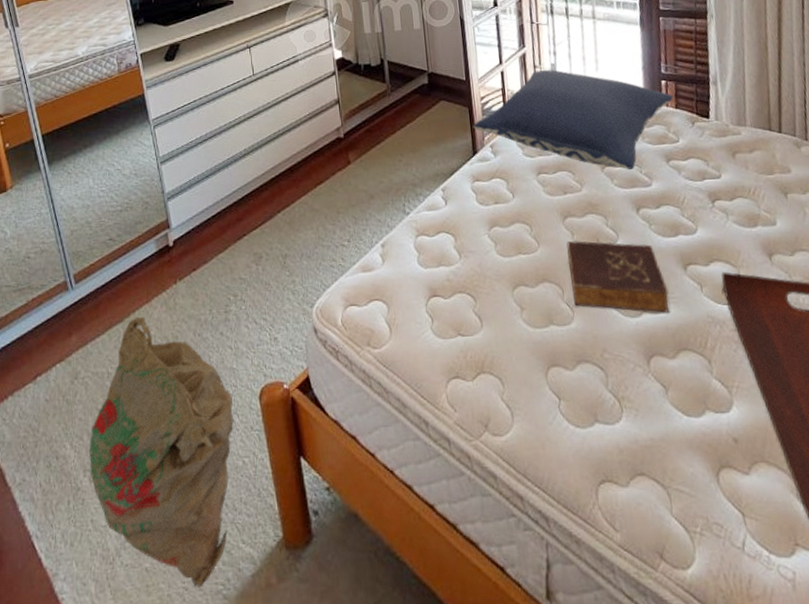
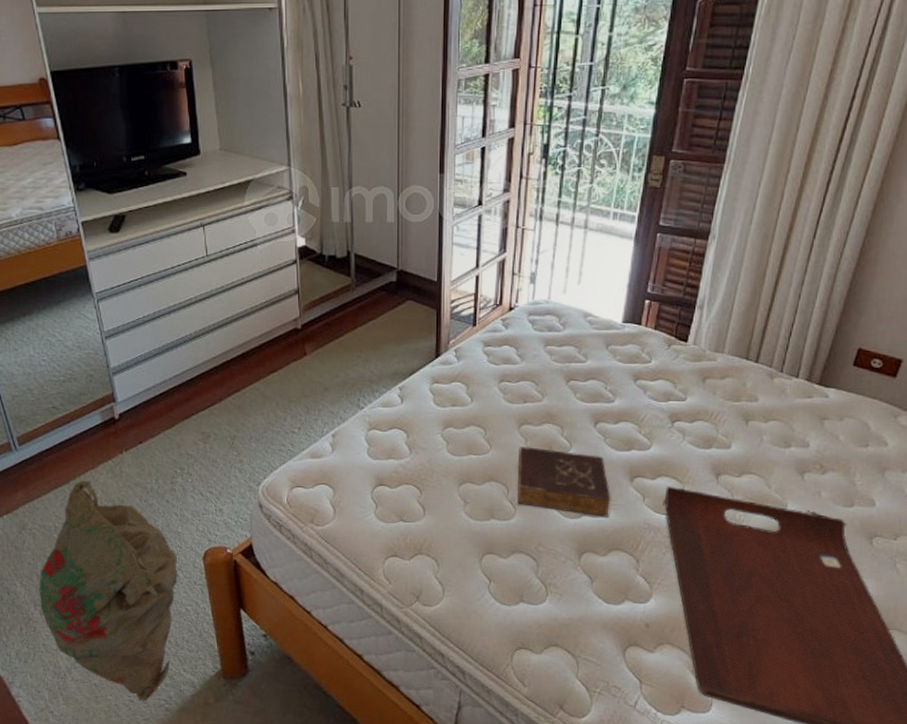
pillow: present [473,69,674,170] -> none [439,277,655,385]

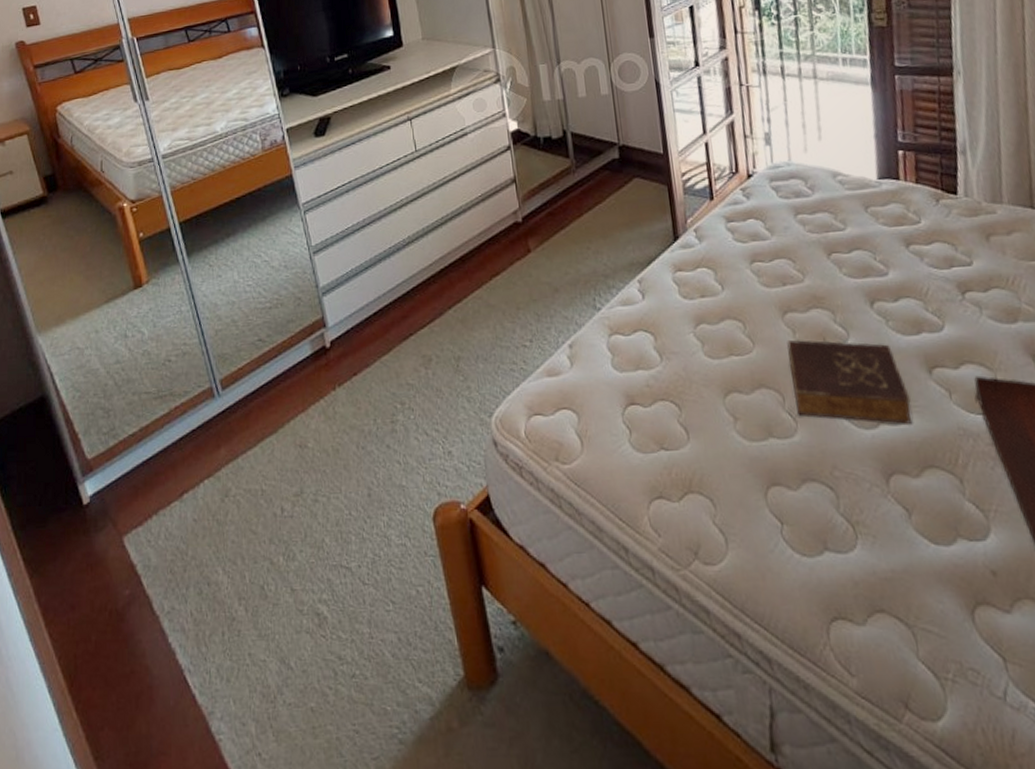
bag: present [39,481,178,701] -> none [244,428,405,731]

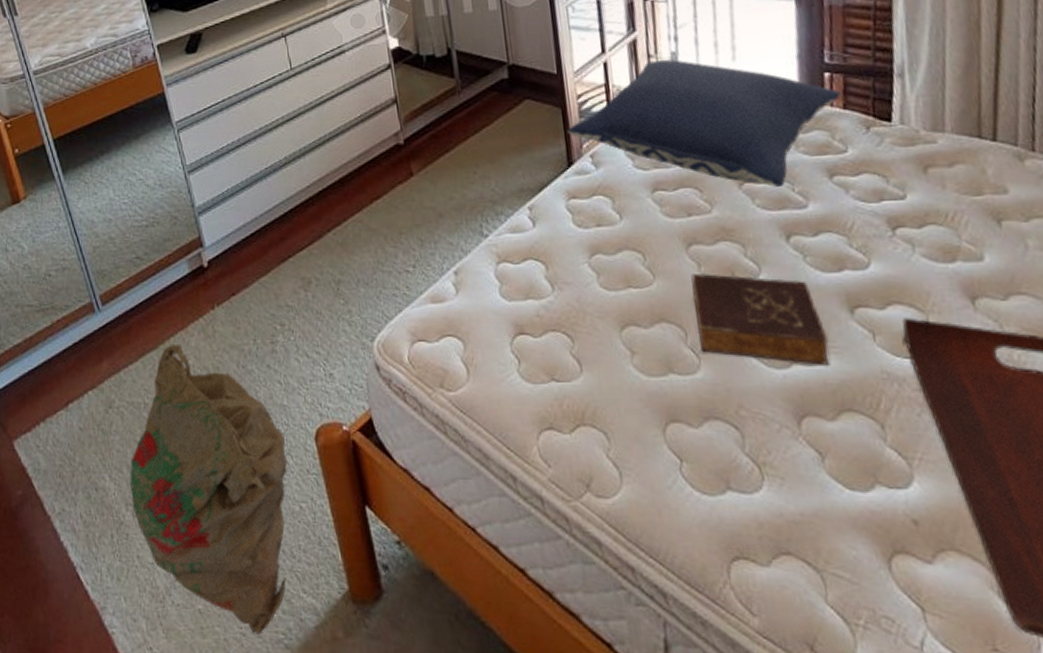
bag: none [244,428,405,731] -> present [130,345,287,635]
pillow: none [673,139,914,256] -> present [567,59,842,187]

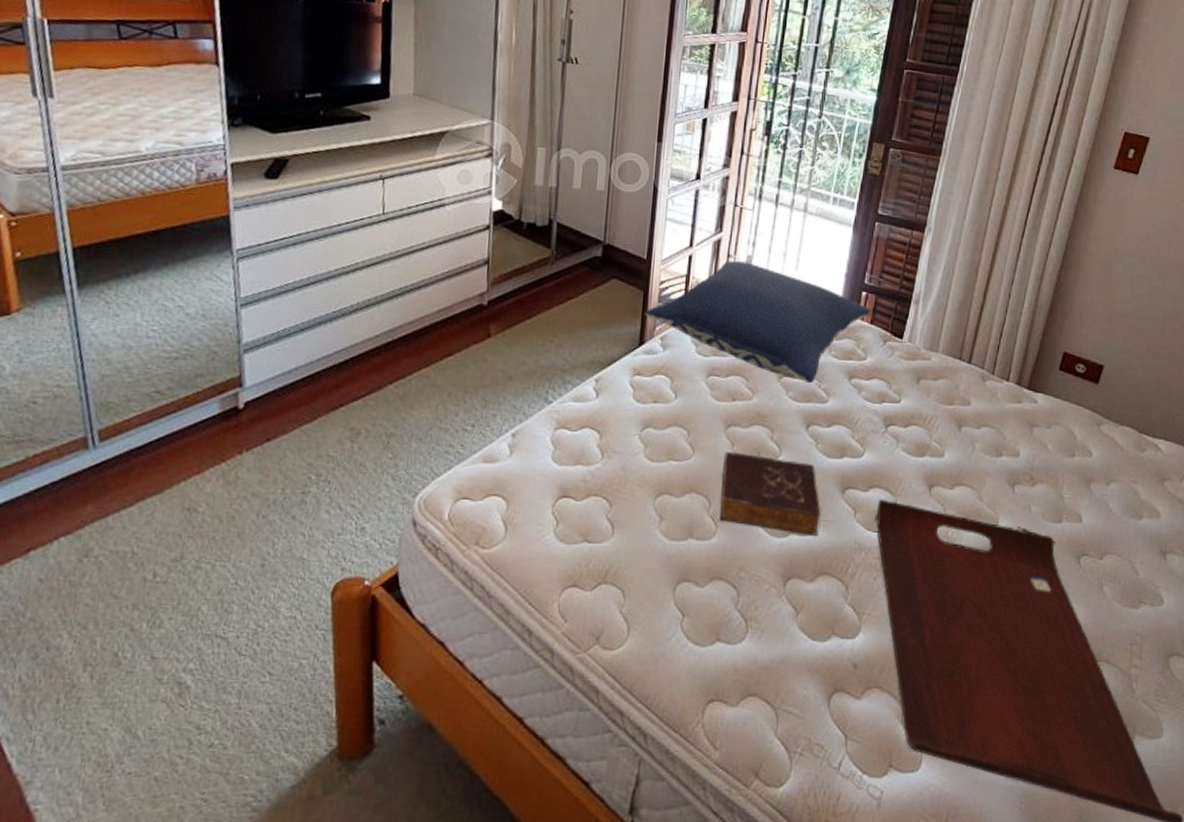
bag: present [130,345,287,635] -> none [92,490,297,799]

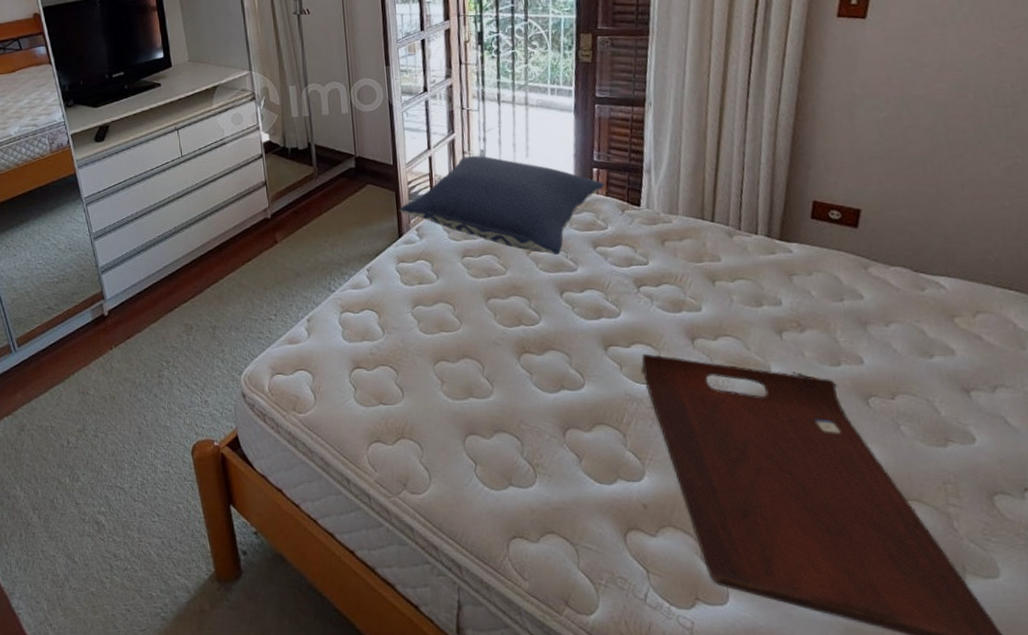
book: present [719,450,821,536] -> none [489,320,588,390]

